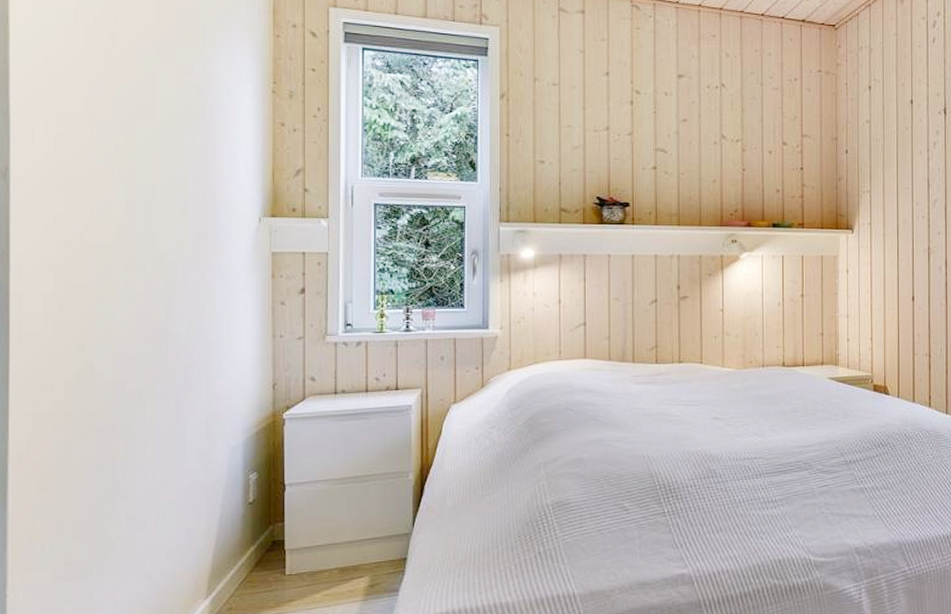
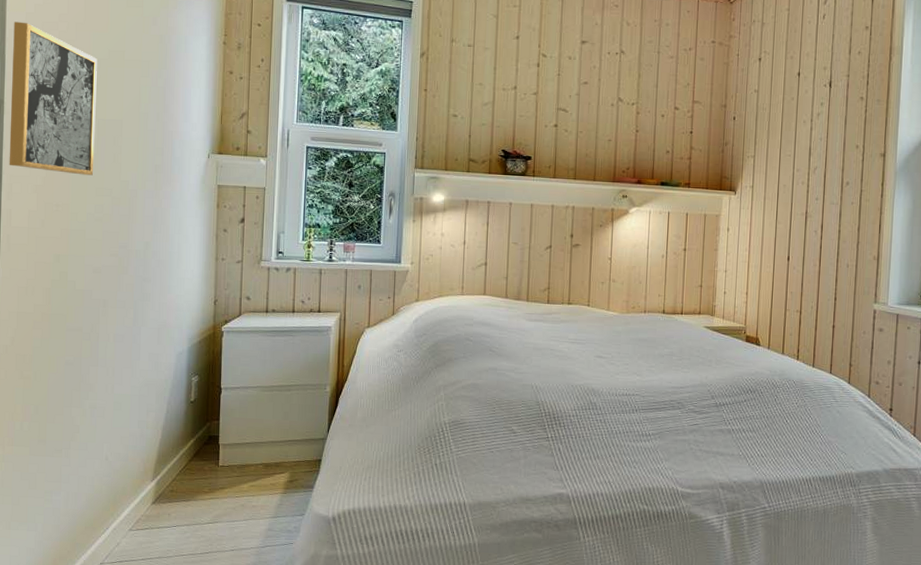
wall art: none [18,76,123,249] -> present [9,21,97,176]

